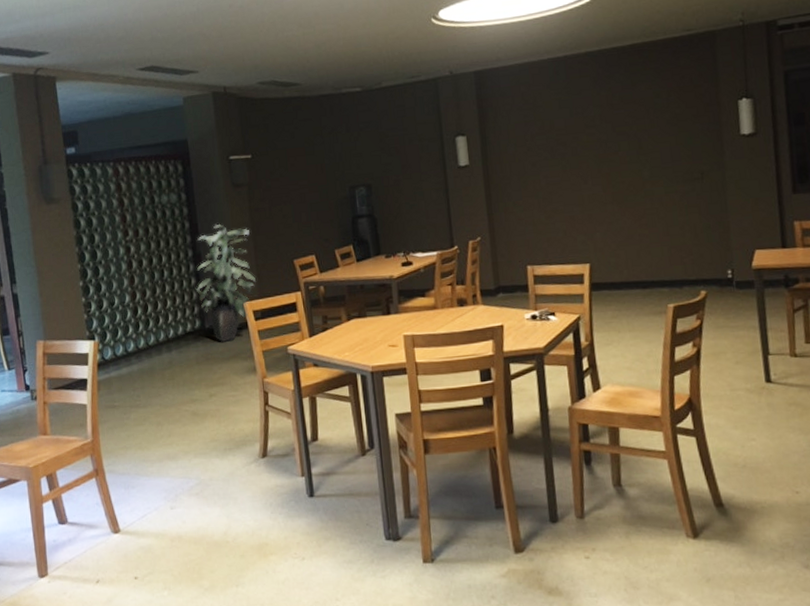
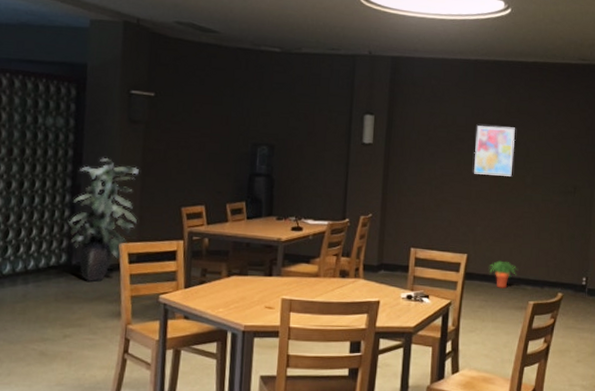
wall art: none [577,120,626,177] -> present [474,125,515,177]
potted plant: none [616,265,649,295] -> present [488,260,516,288]

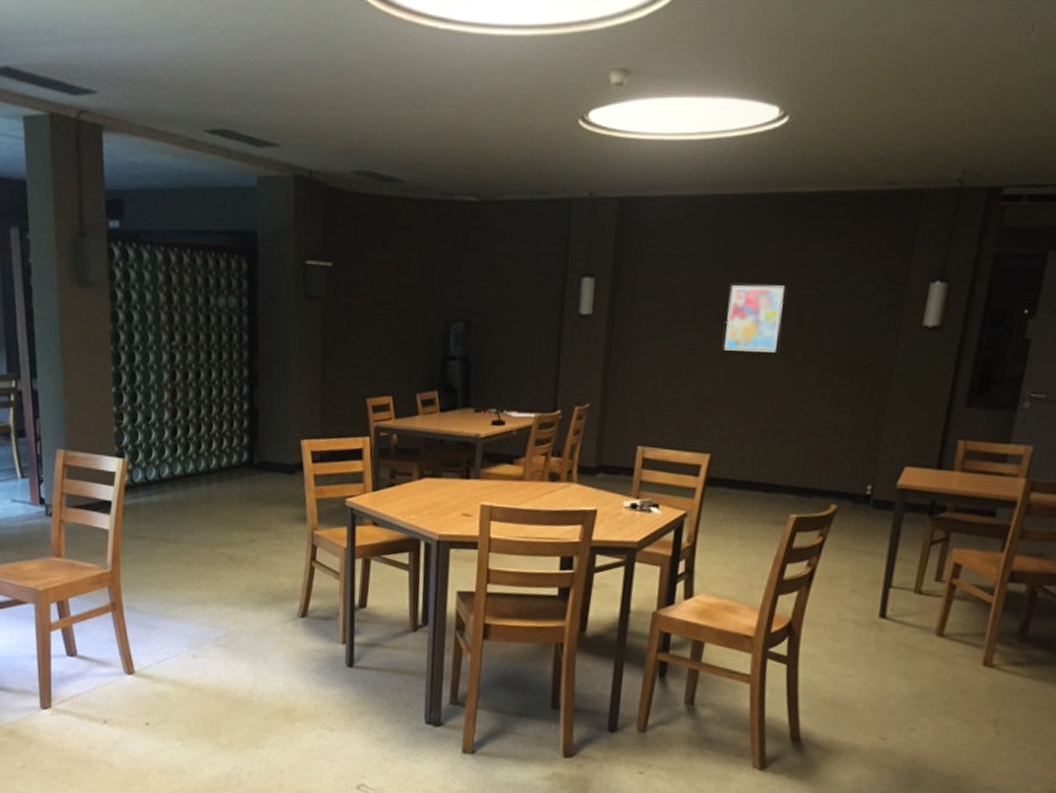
indoor plant: present [66,157,139,282] -> none [246,341,319,483]
potted plant: present [488,260,516,288] -> none [738,462,775,498]

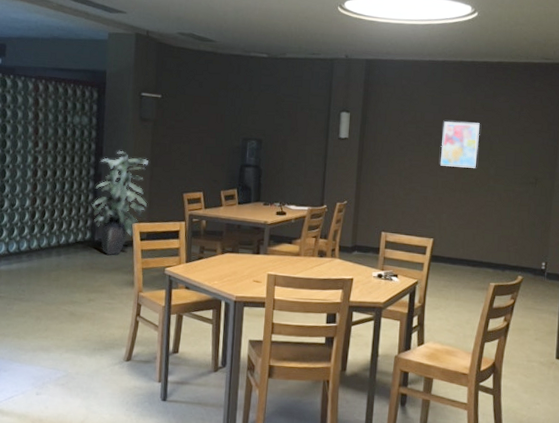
indoor plant: none [246,341,319,483] -> present [90,150,148,255]

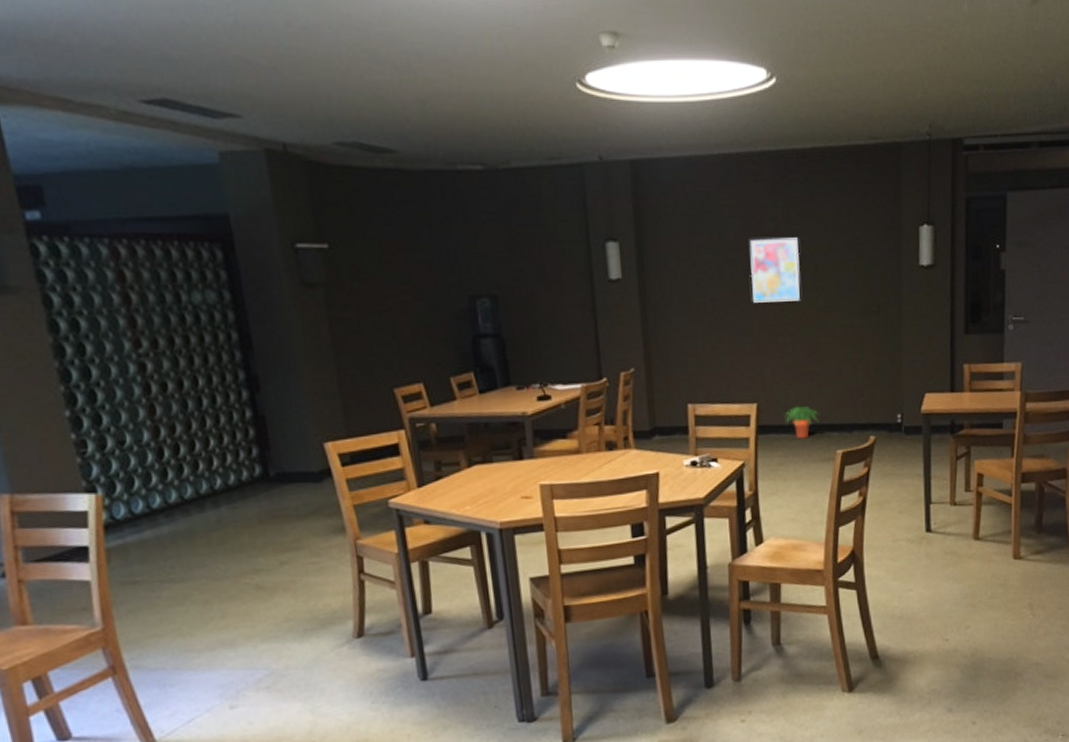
indoor plant: present [90,150,148,255] -> none [250,336,341,494]
potted plant: none [453,245,479,271] -> present [784,406,818,439]

